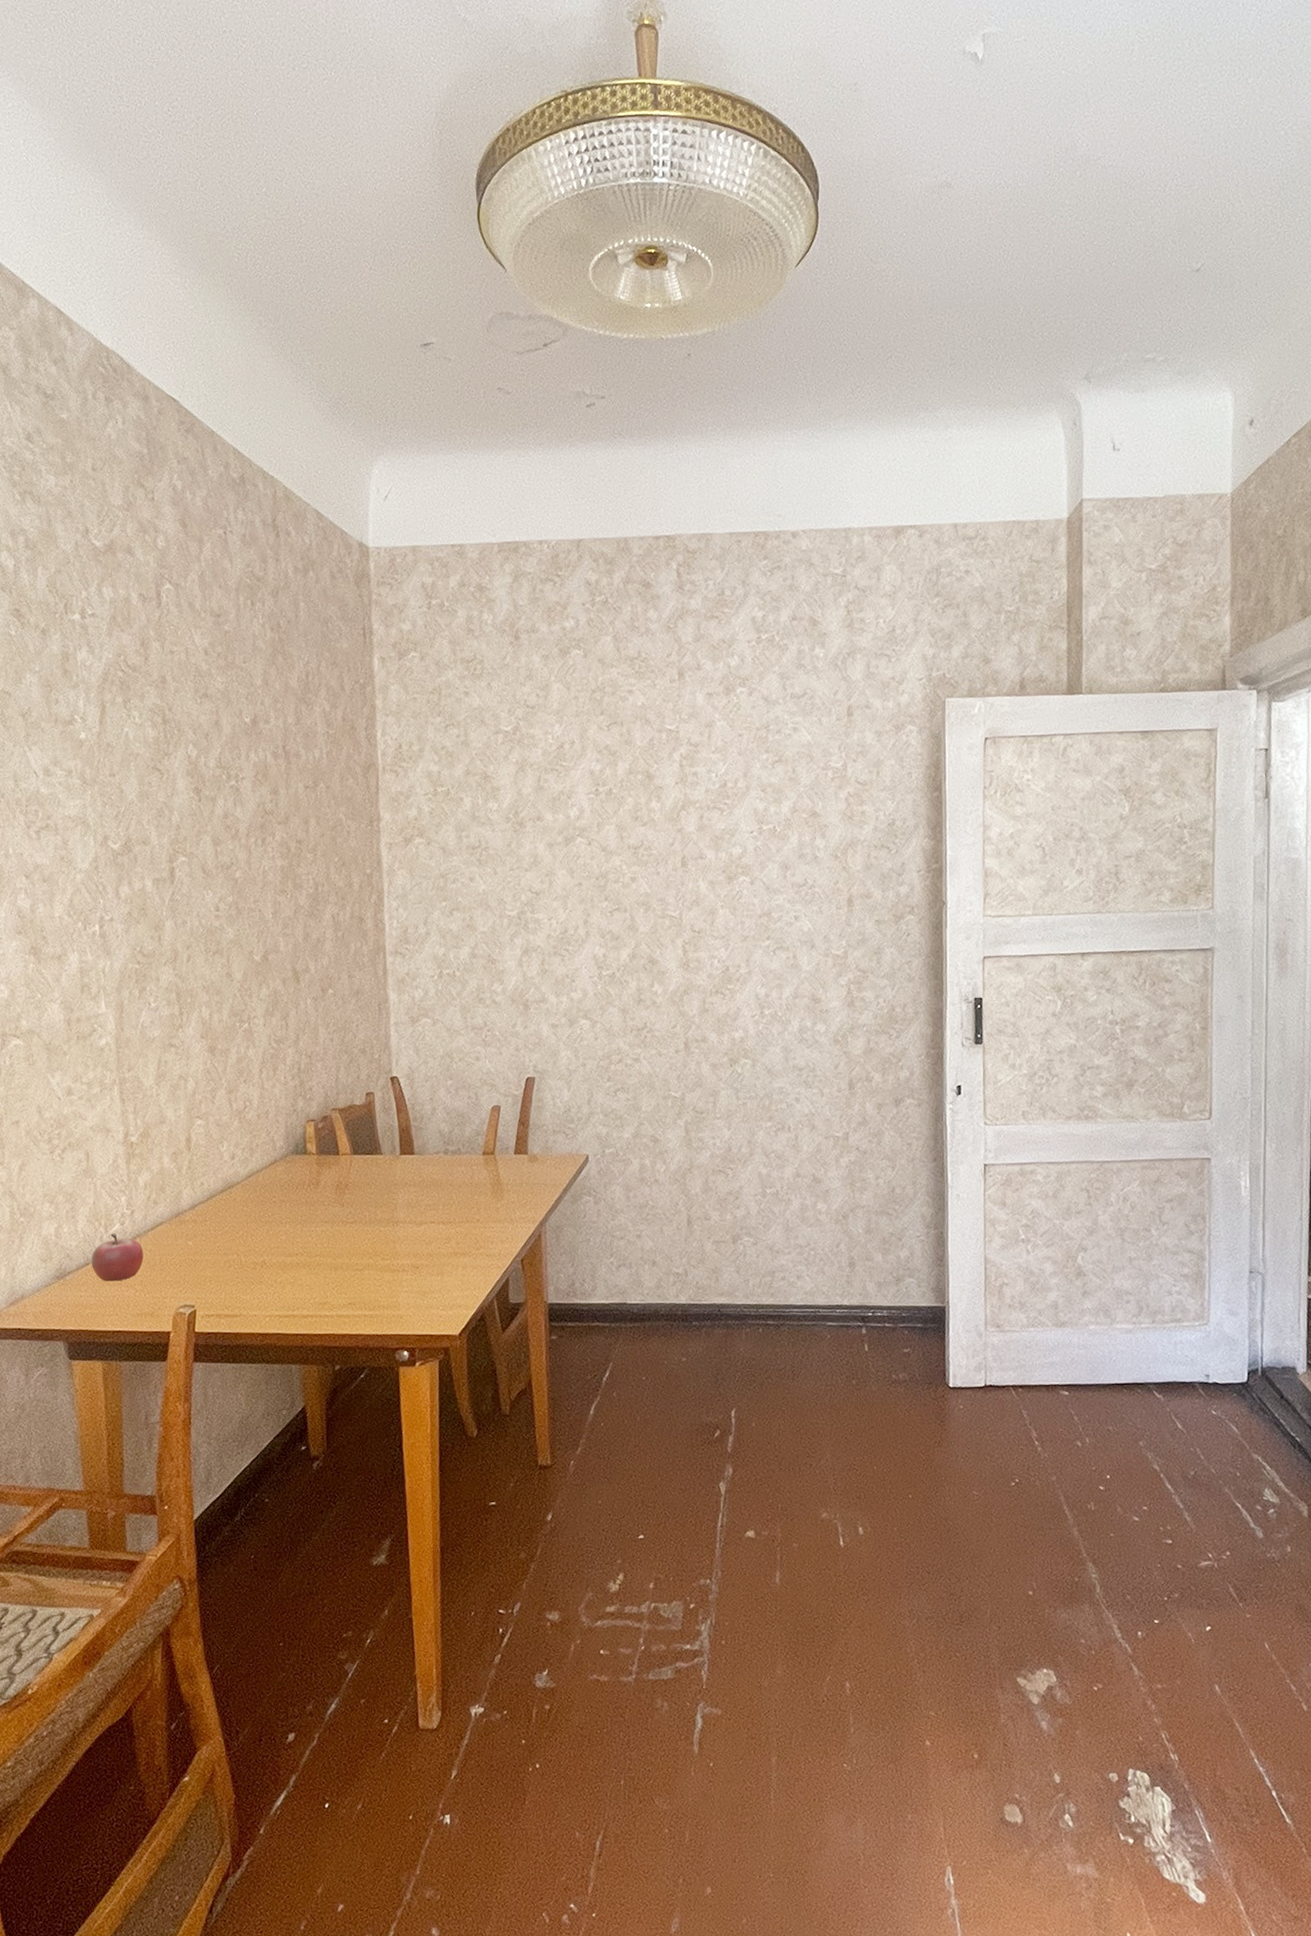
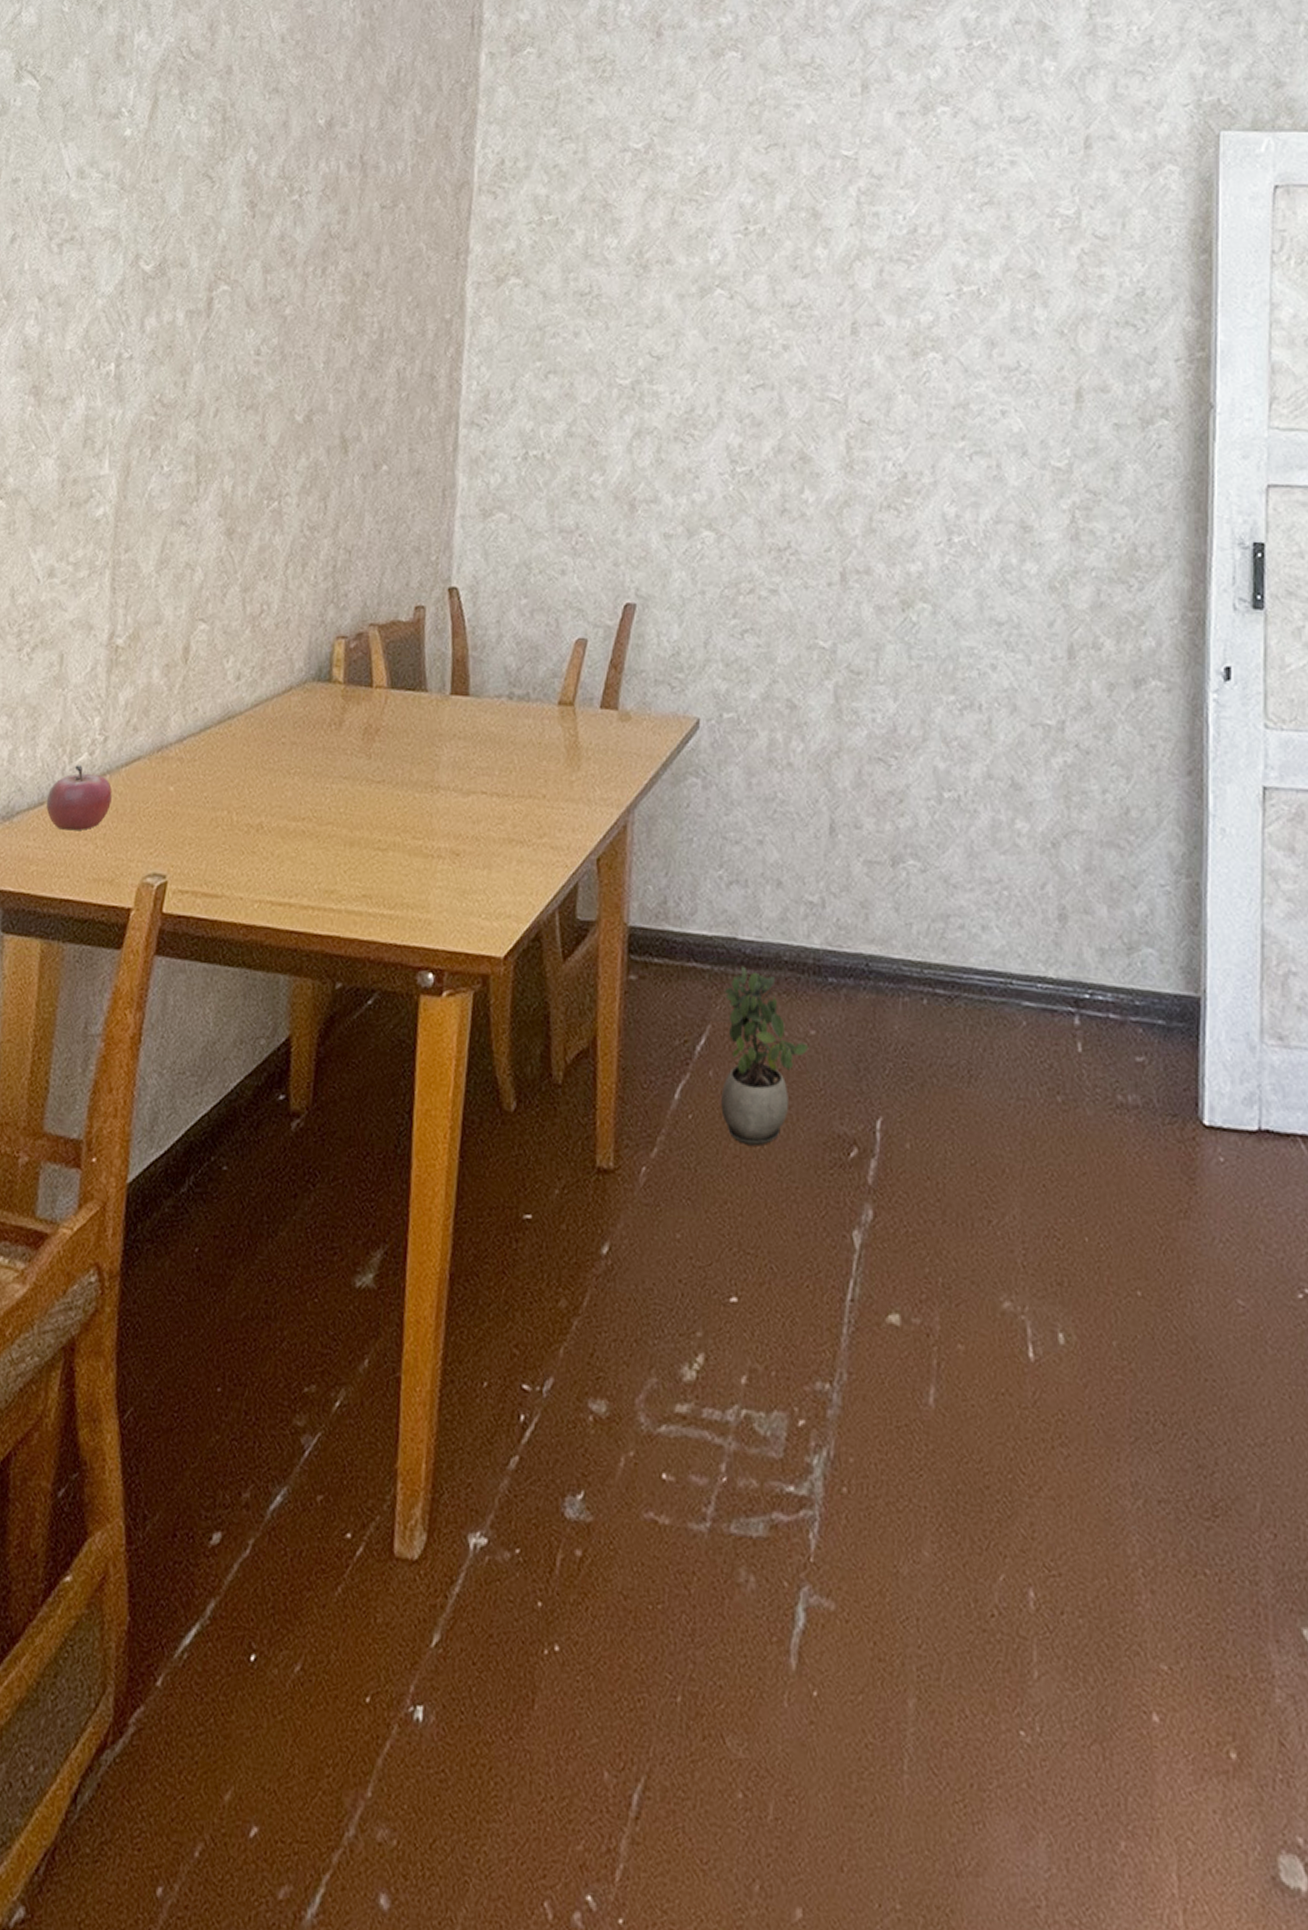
potted plant: none [620,1321,682,1438] -> present [721,965,809,1146]

